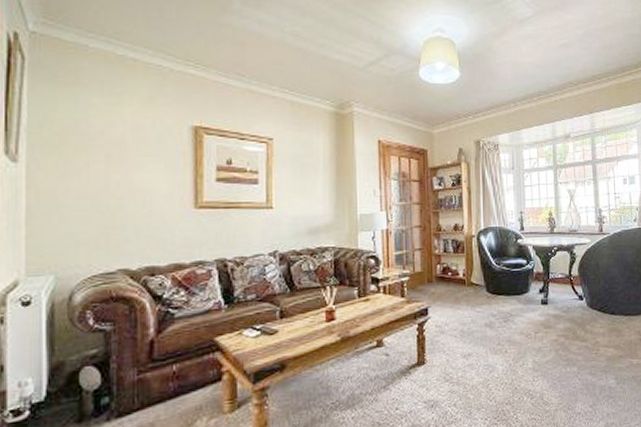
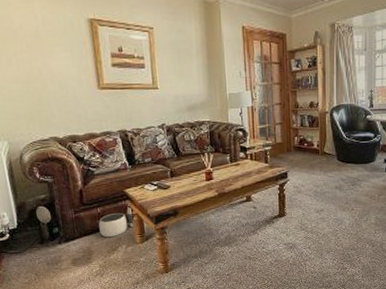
waste basket: none [172,358,223,408] -> present [98,205,133,238]

